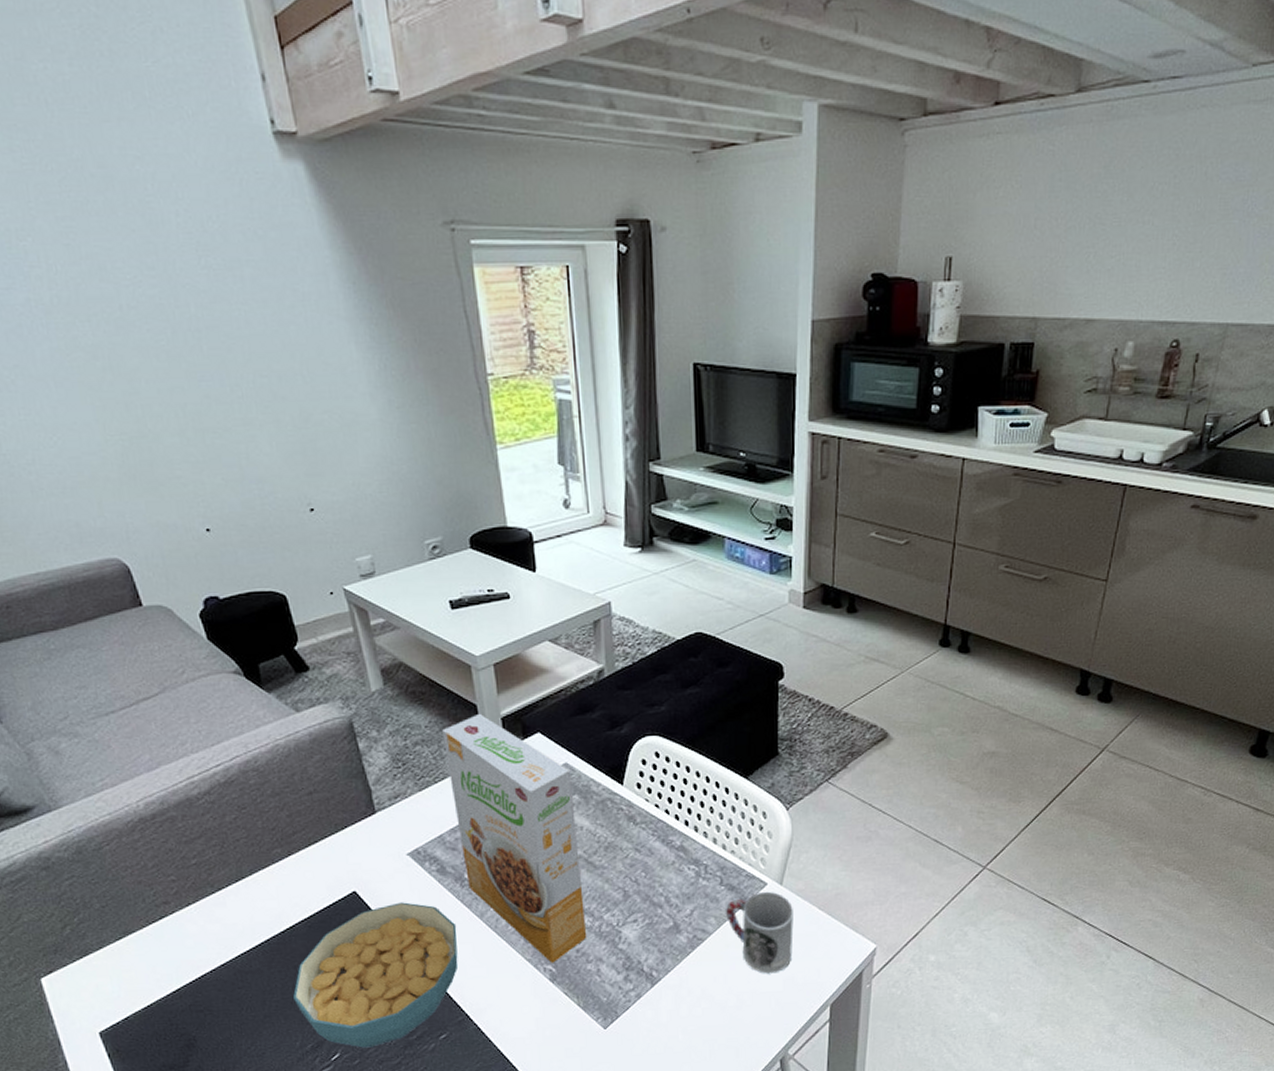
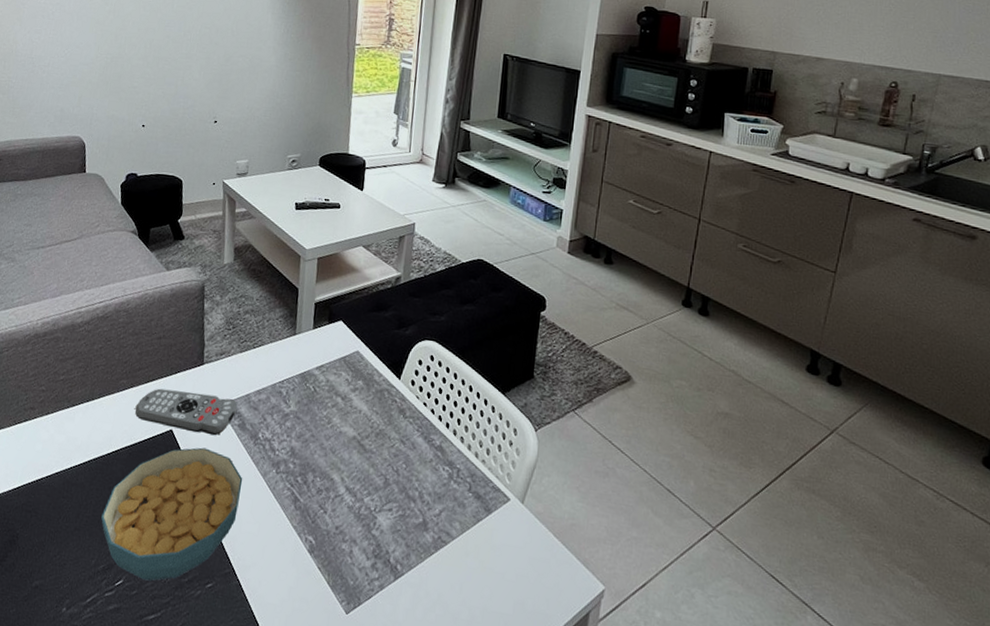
remote control: none [301,843,432,889] -> present [135,388,238,436]
cereal box: present [442,713,587,963] -> none [260,296,360,535]
cup: present [726,891,794,974] -> none [470,506,531,594]

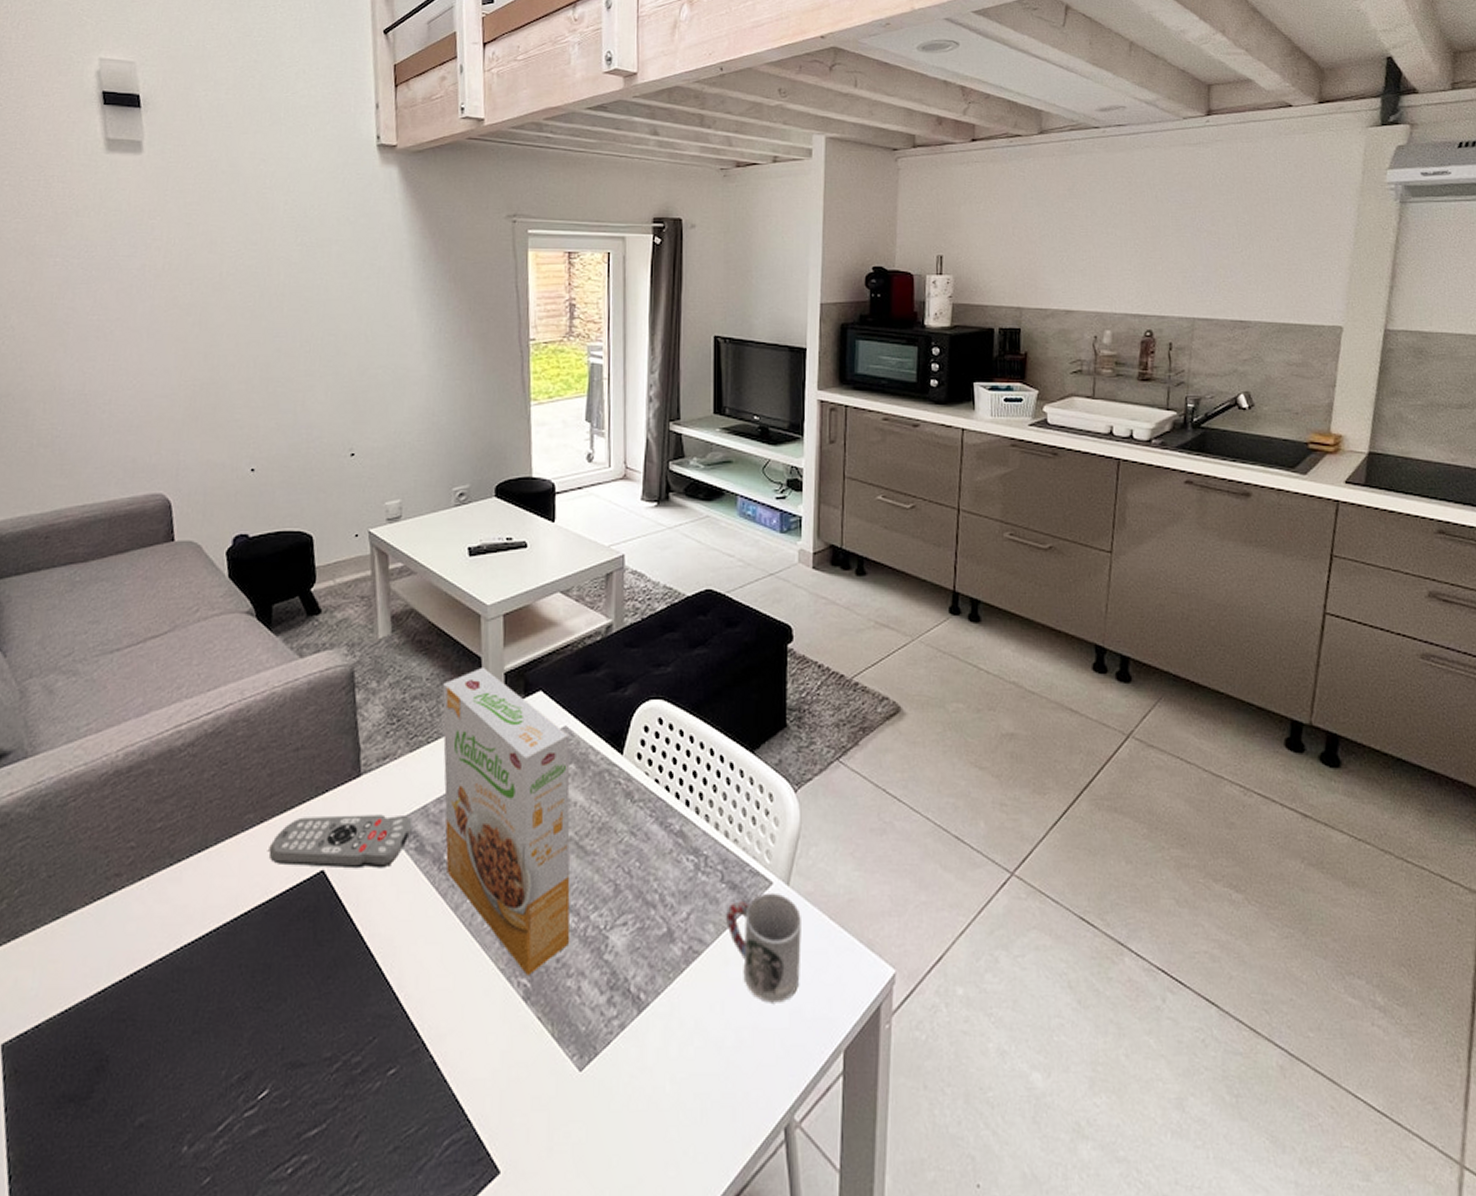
cereal bowl: present [101,447,243,581] -> none [231,887,427,1083]
cereal box: none [260,296,360,535] -> present [442,666,570,975]
cup: none [470,506,531,594] -> present [726,892,801,1003]

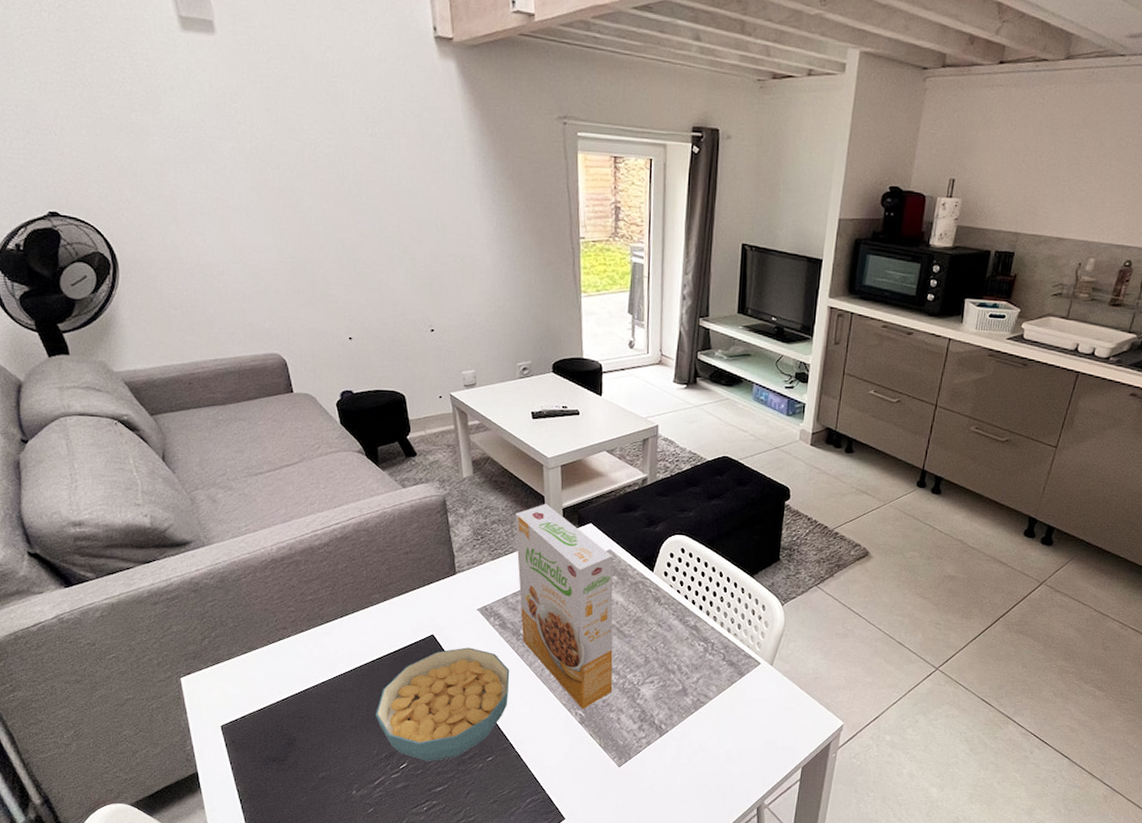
cereal bowl: none [231,887,427,1083] -> present [376,647,510,761]
remote control: present [268,814,413,869] -> none [392,599,496,636]
cup: present [726,892,801,1003] -> none [725,669,780,737]

